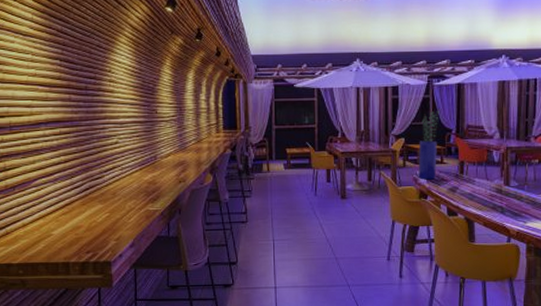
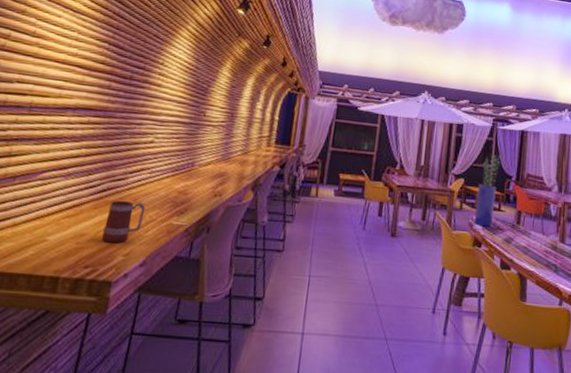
beer mug: none [93,195,125,231] -> present [102,200,146,244]

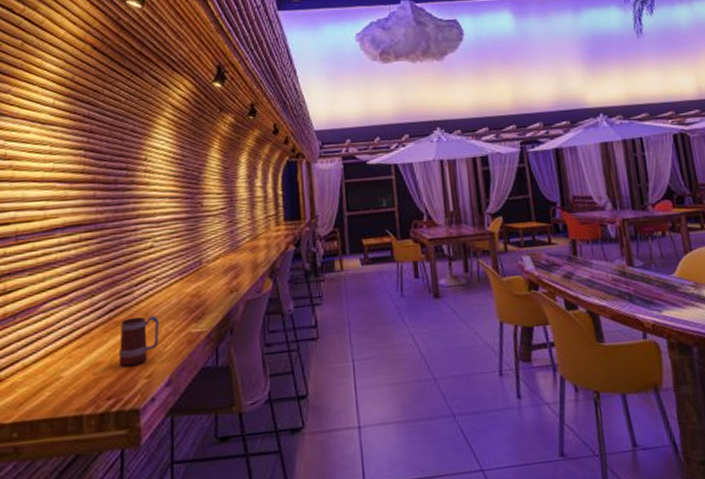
vase: present [474,152,502,227] -> none [519,179,546,267]

